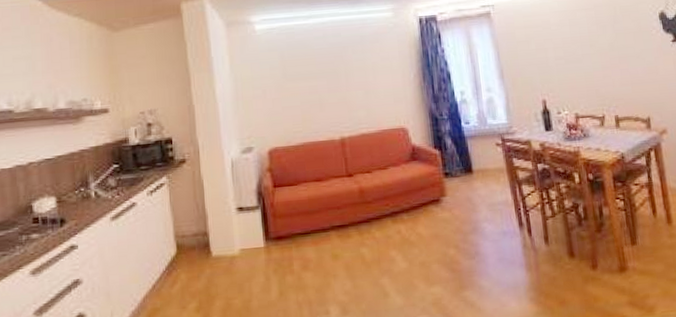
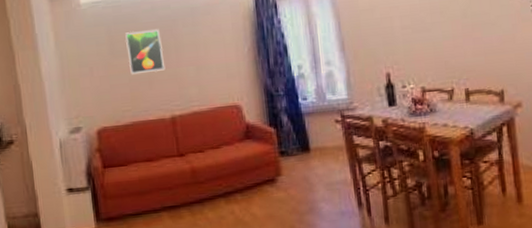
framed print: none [297,54,336,98] -> present [125,28,166,75]

